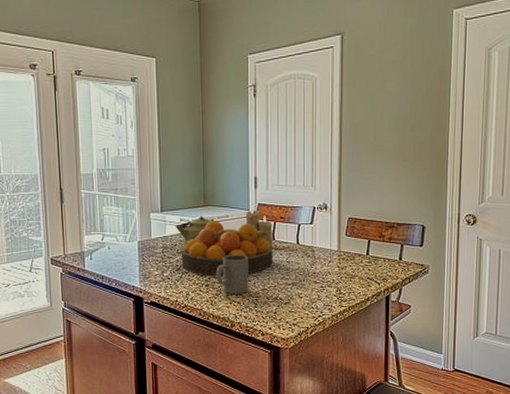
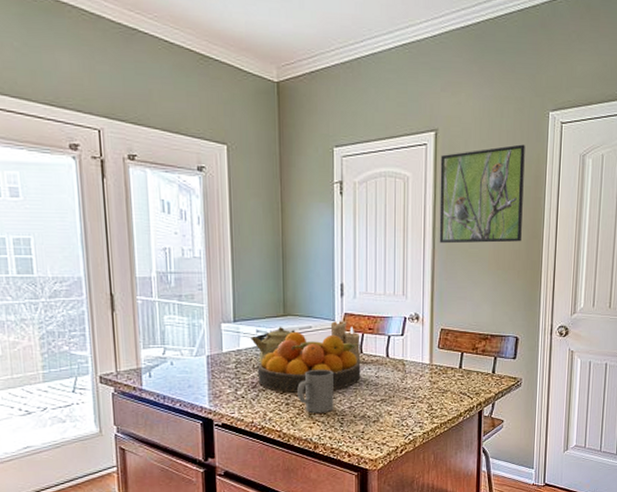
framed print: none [346,42,429,138] -> present [439,144,525,244]

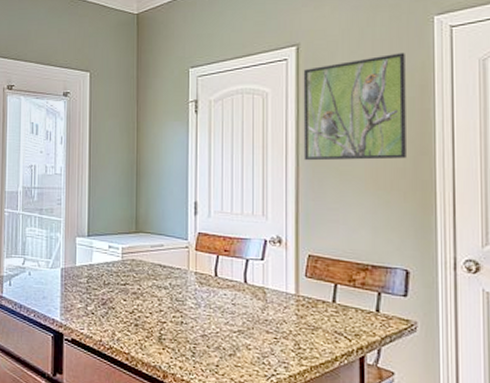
kettle: present [251,326,295,363] -> none [103,242,146,280]
fruit bowl: present [257,332,361,393] -> none [108,250,215,315]
mug: present [297,370,334,414] -> none [147,291,185,339]
candle: present [330,317,361,361] -> none [183,236,216,285]

